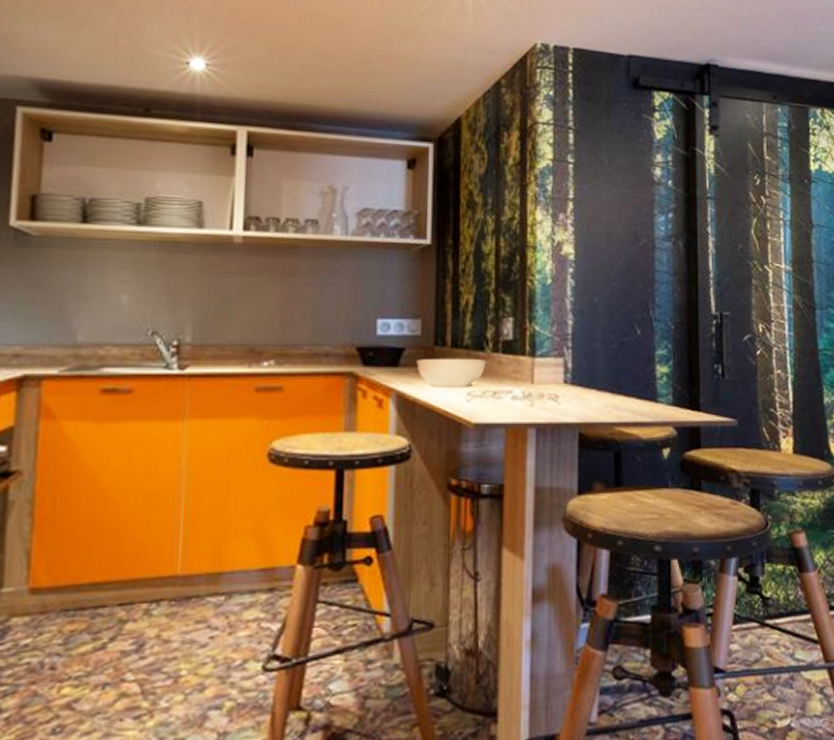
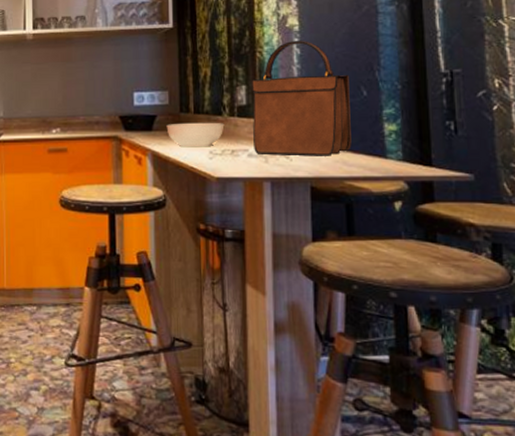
handbag: none [519,271,624,400] -> present [250,41,352,156]

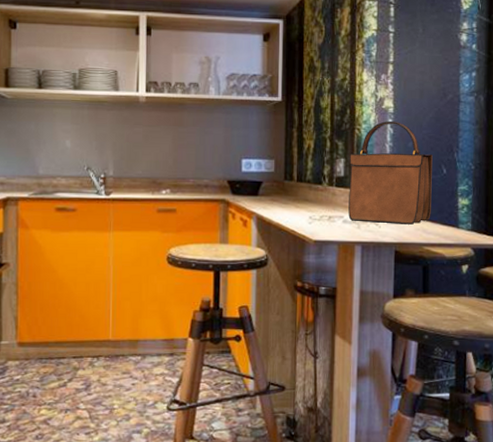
bowl: present [166,122,225,148] -> none [271,189,324,213]

